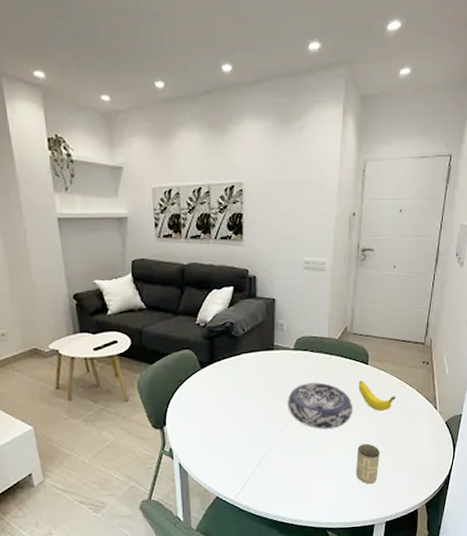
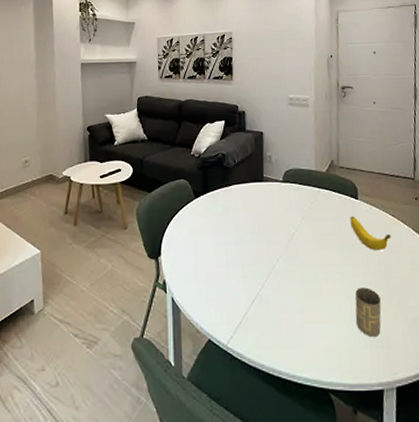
decorative bowl: present [287,382,354,429] -> none [278,216,347,268]

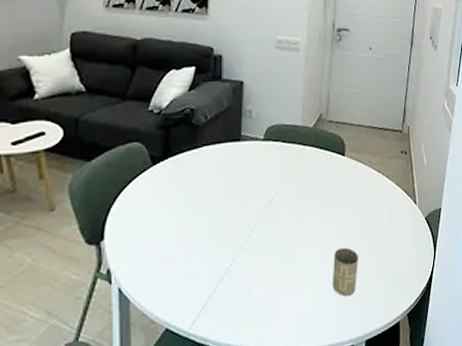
banana: present [350,216,391,251] -> none [335,174,374,209]

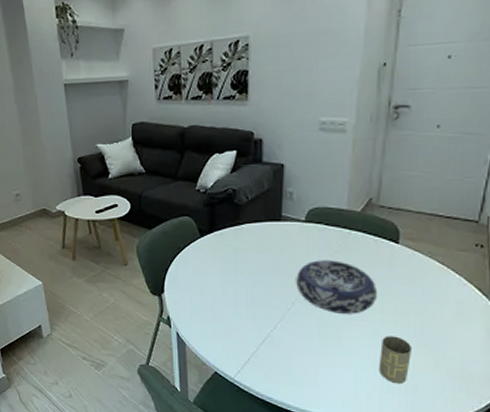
decorative bowl: none [255,178,330,234] -> present [296,260,378,314]

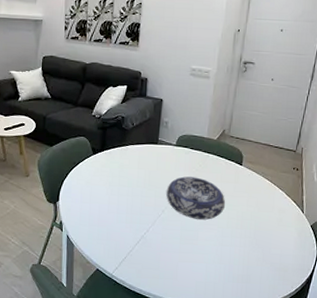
bottle: present [378,336,411,385] -> none [223,237,247,275]

